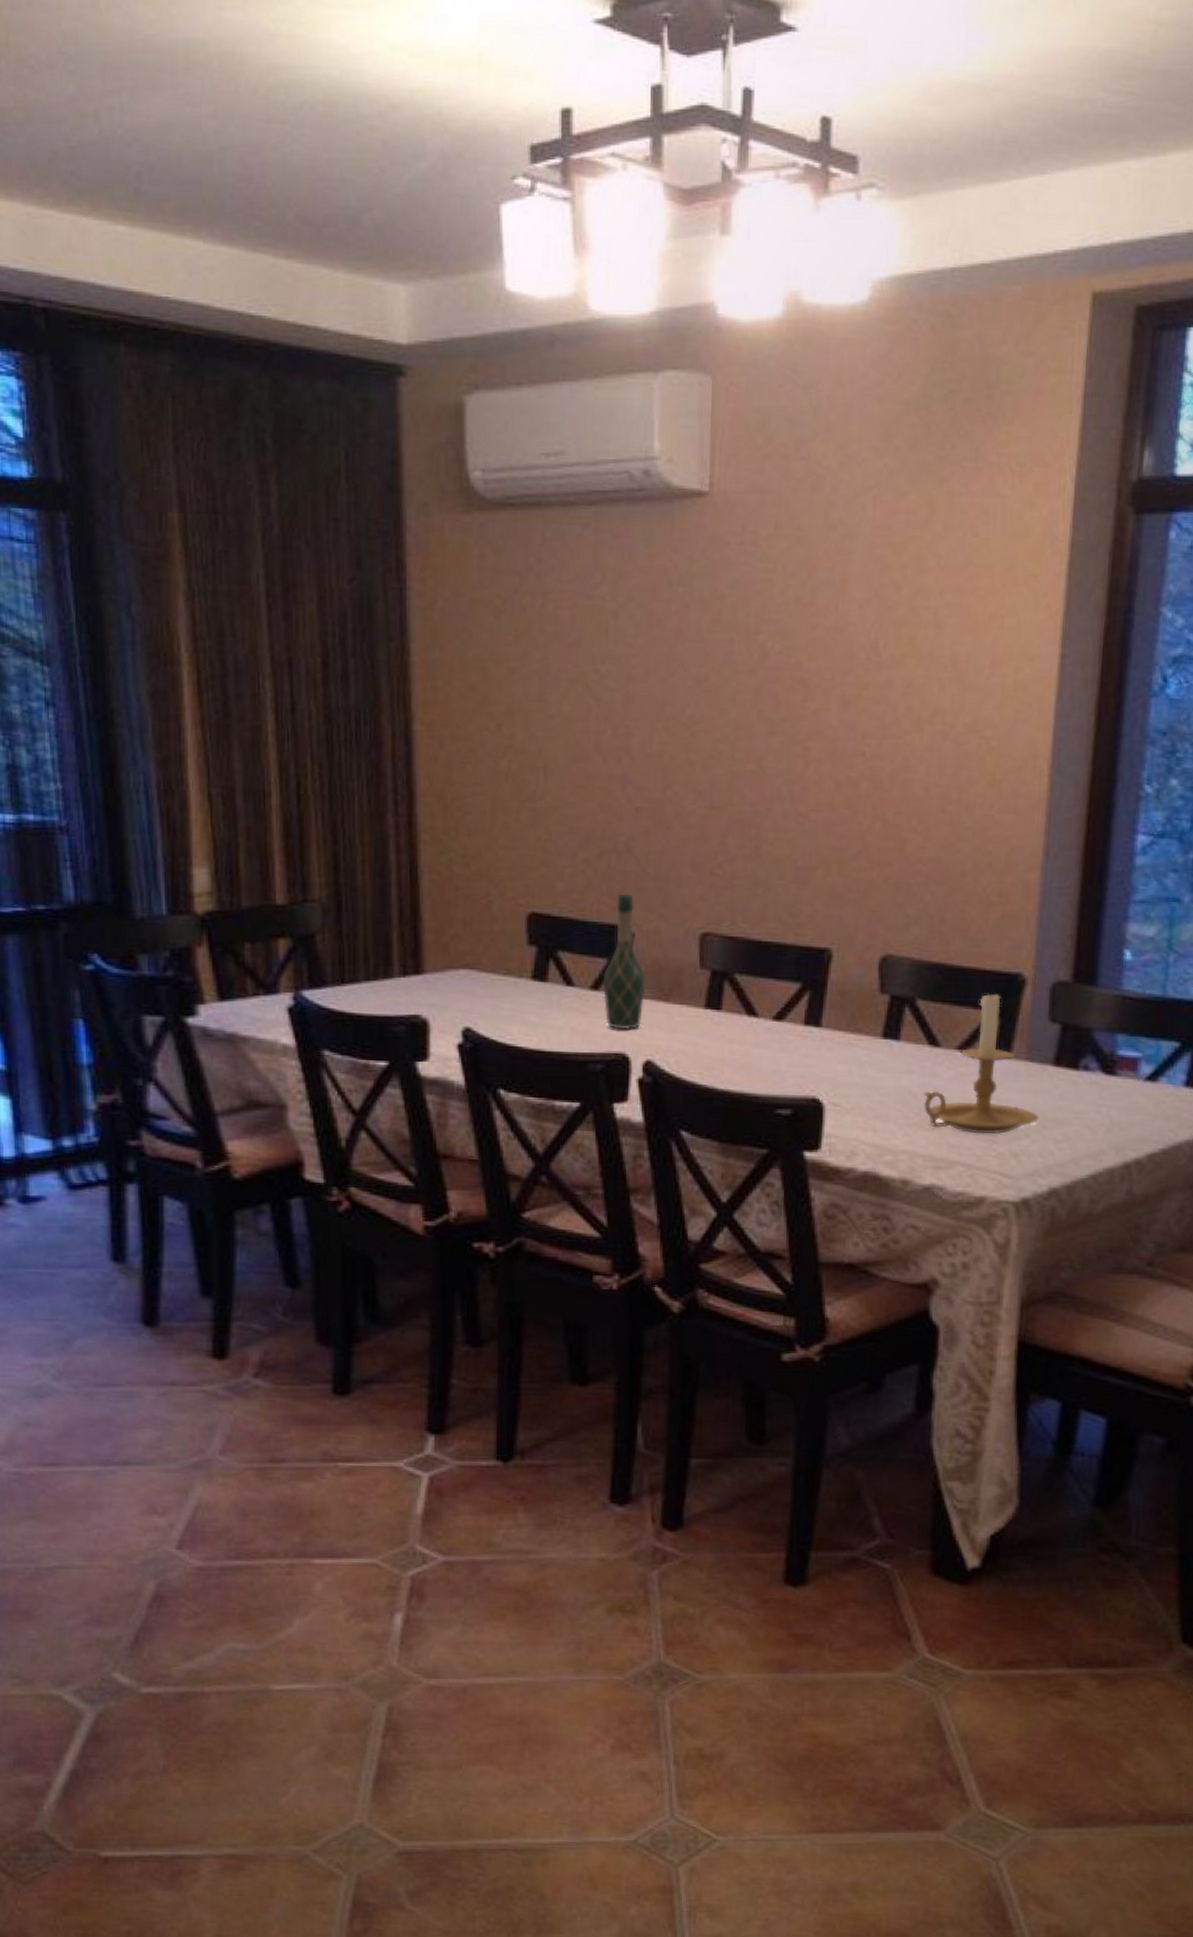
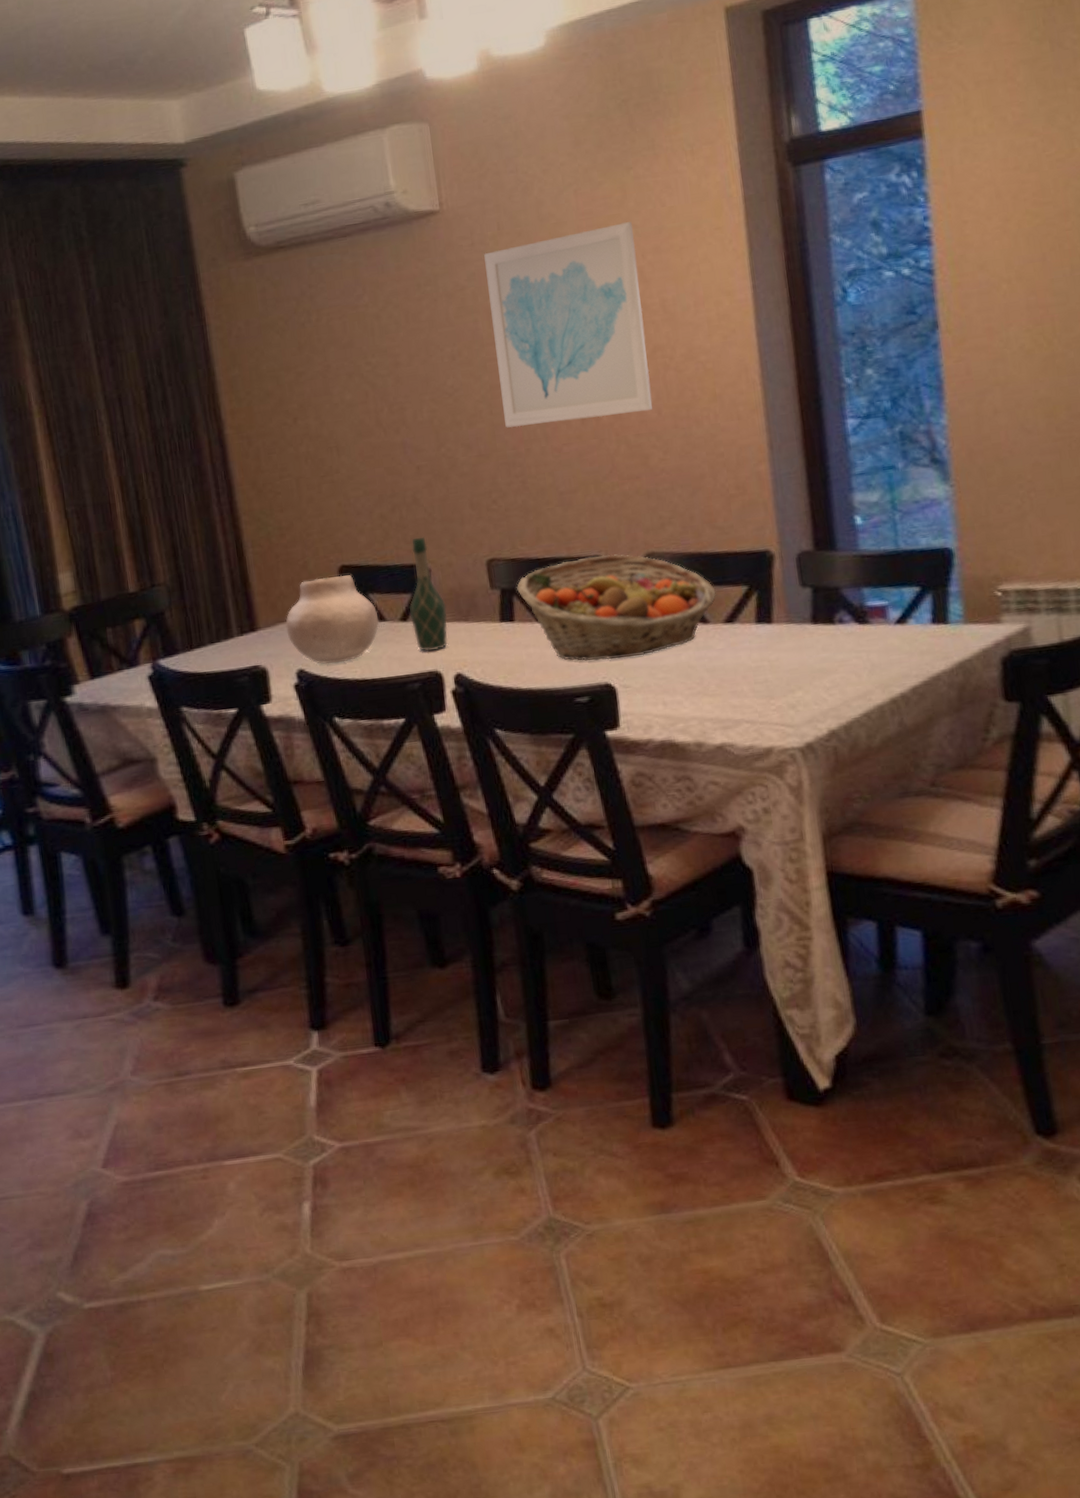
vase: none [457,923,566,1027] -> present [285,575,379,664]
fruit basket: none [730,948,955,1073] -> present [517,554,717,661]
wall art: none [747,547,935,786] -> present [484,221,653,428]
candle holder: present [923,989,1040,1135] -> none [701,567,808,693]

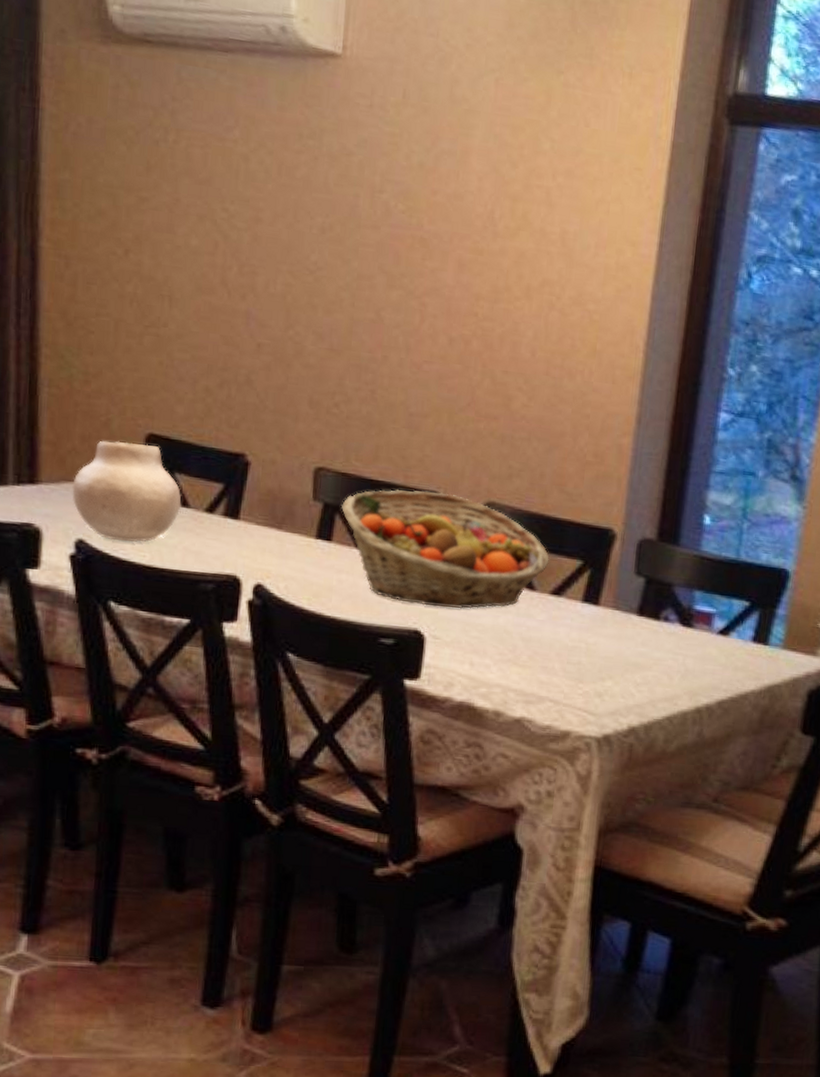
wine bottle: present [409,536,448,652] -> none [217,423,260,554]
wall art: present [484,221,653,428] -> none [366,121,550,349]

